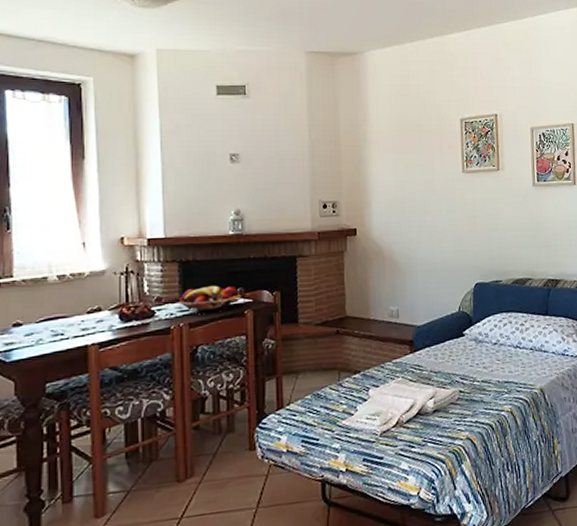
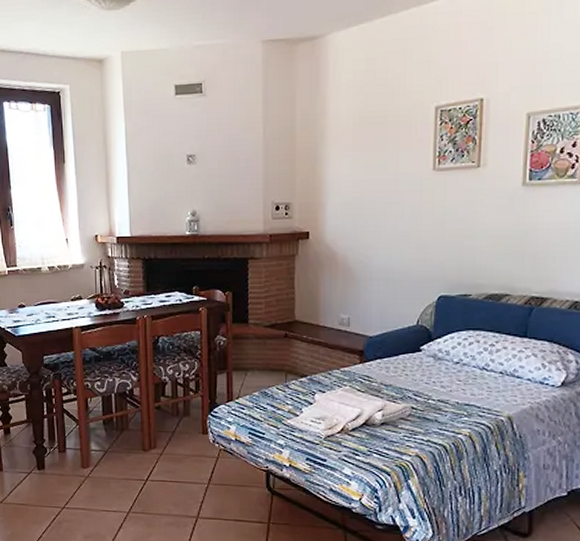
fruit basket: present [178,285,242,311] -> none [142,282,197,306]

